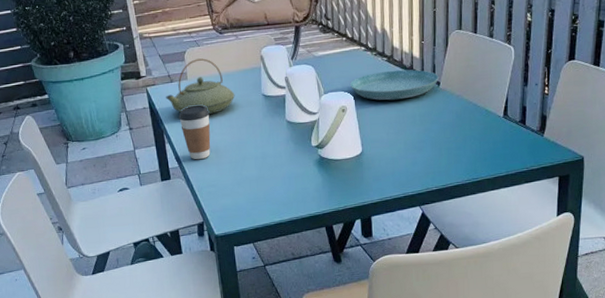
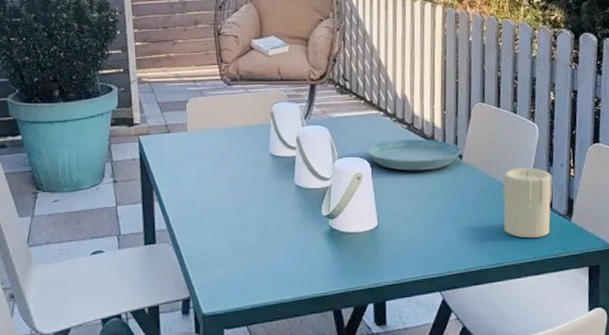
teapot: present [166,58,235,114] -> none [160,110,239,171]
coffee cup: present [179,104,211,160] -> none [173,160,209,223]
candle: none [478,89,527,155] -> present [503,167,553,239]

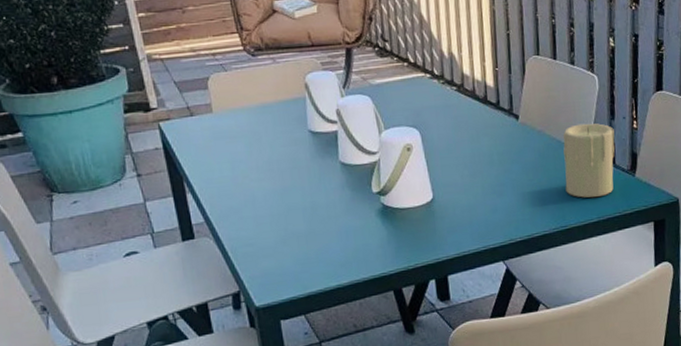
saucer: present [366,139,462,171] -> none [414,100,518,137]

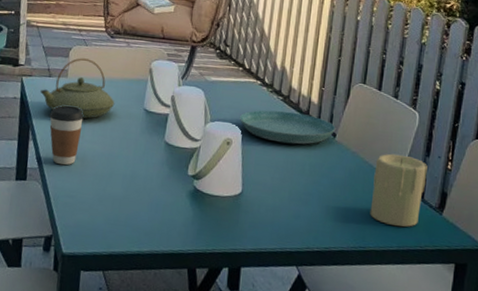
teapot: none [185,86,275,155] -> present [40,58,115,119]
coffee cup: none [202,143,246,213] -> present [49,105,84,166]
saucer: none [414,100,518,137] -> present [239,110,336,145]

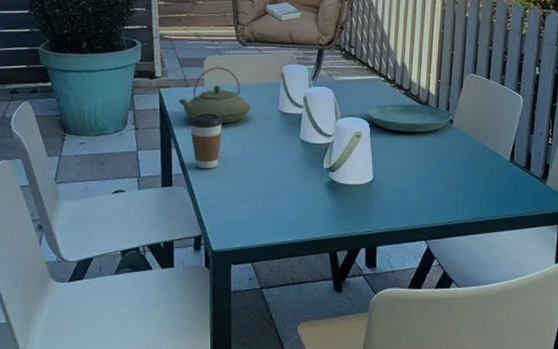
candle: present [370,153,428,227] -> none [485,134,532,198]

